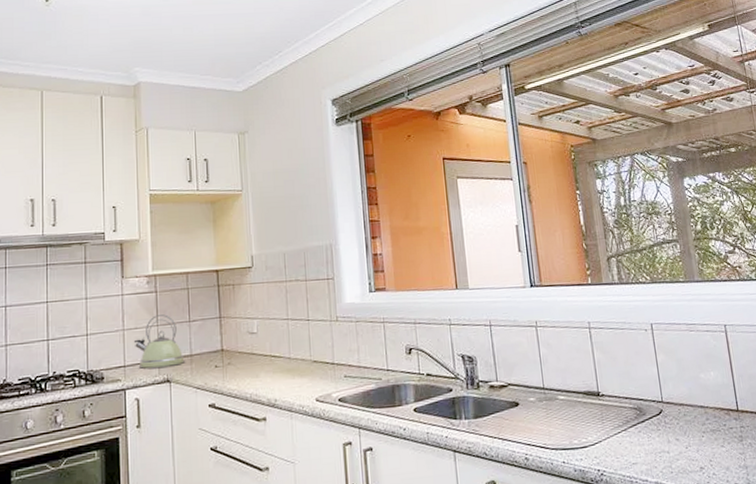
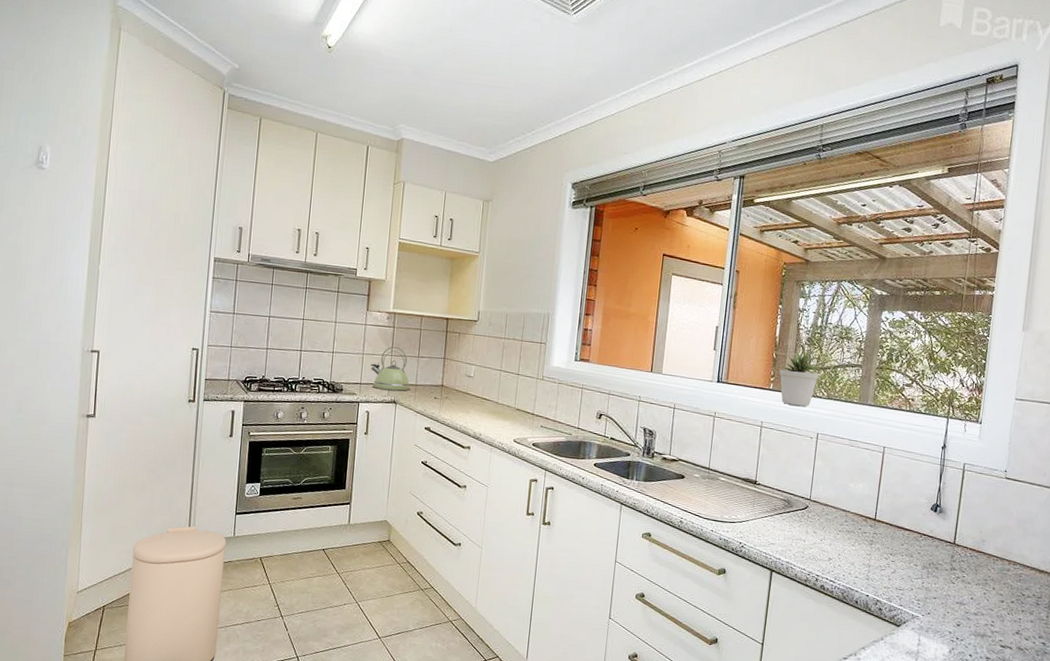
potted plant: none [594,233,637,298] -> present [779,349,821,407]

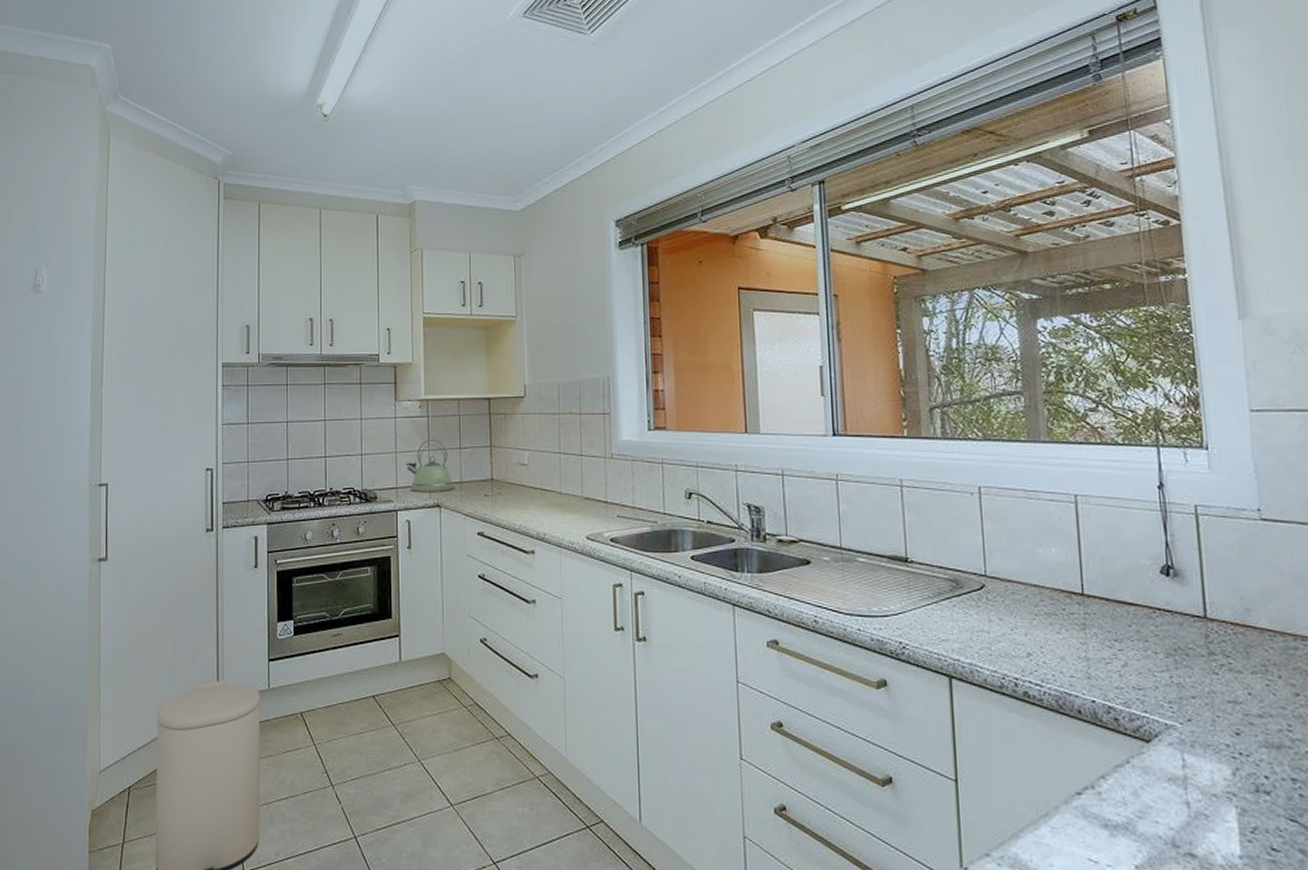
potted plant: present [779,349,821,407] -> none [913,380,967,454]

